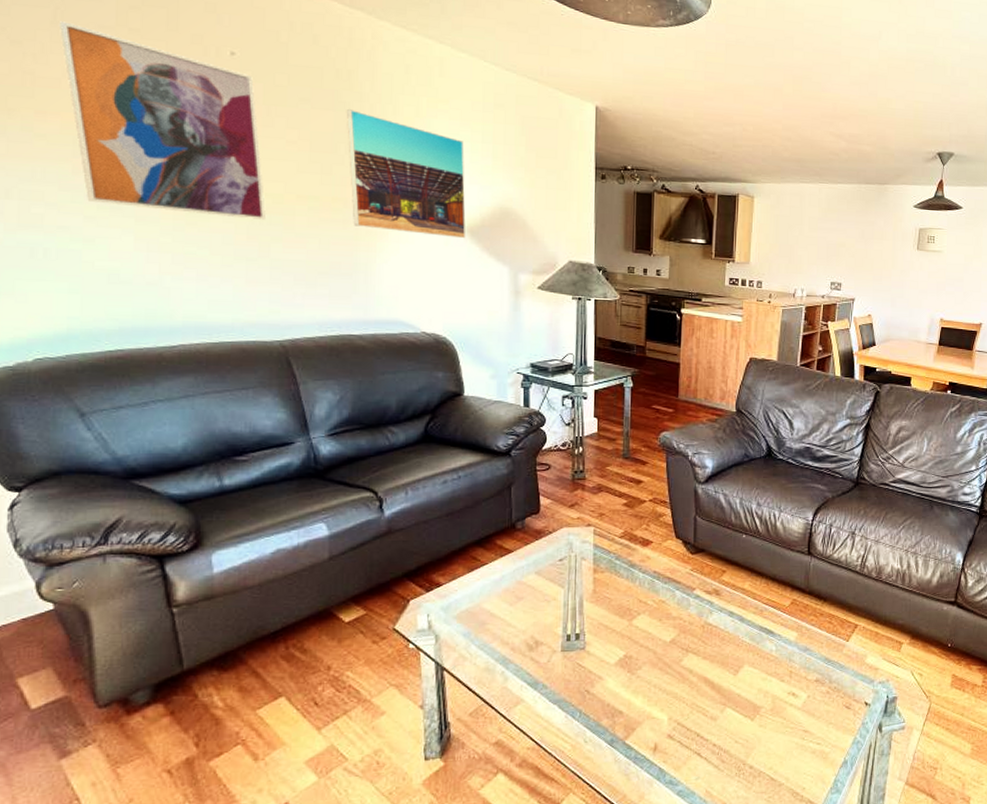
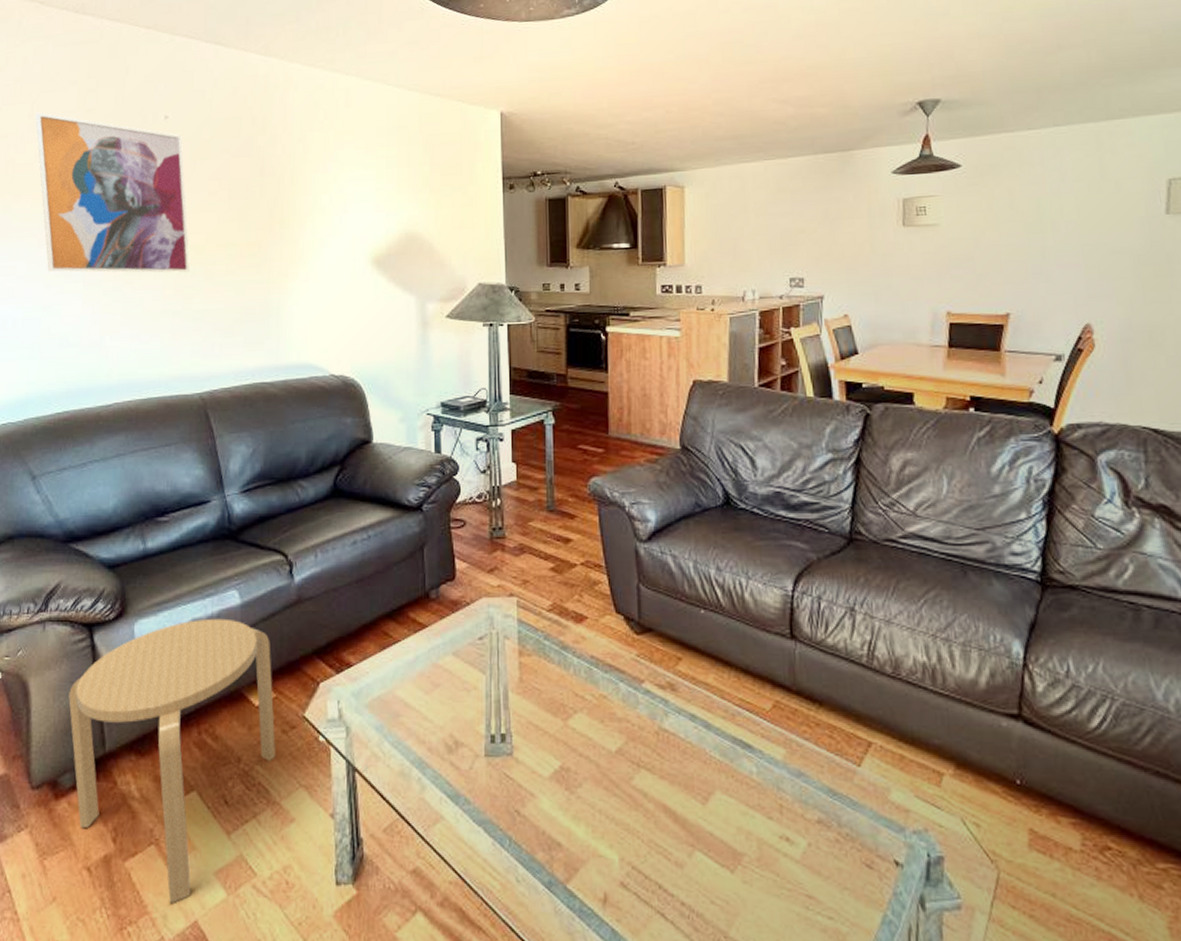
stool: none [138,548,366,792] -> present [68,618,276,905]
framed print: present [347,109,466,239] -> none [261,153,373,271]

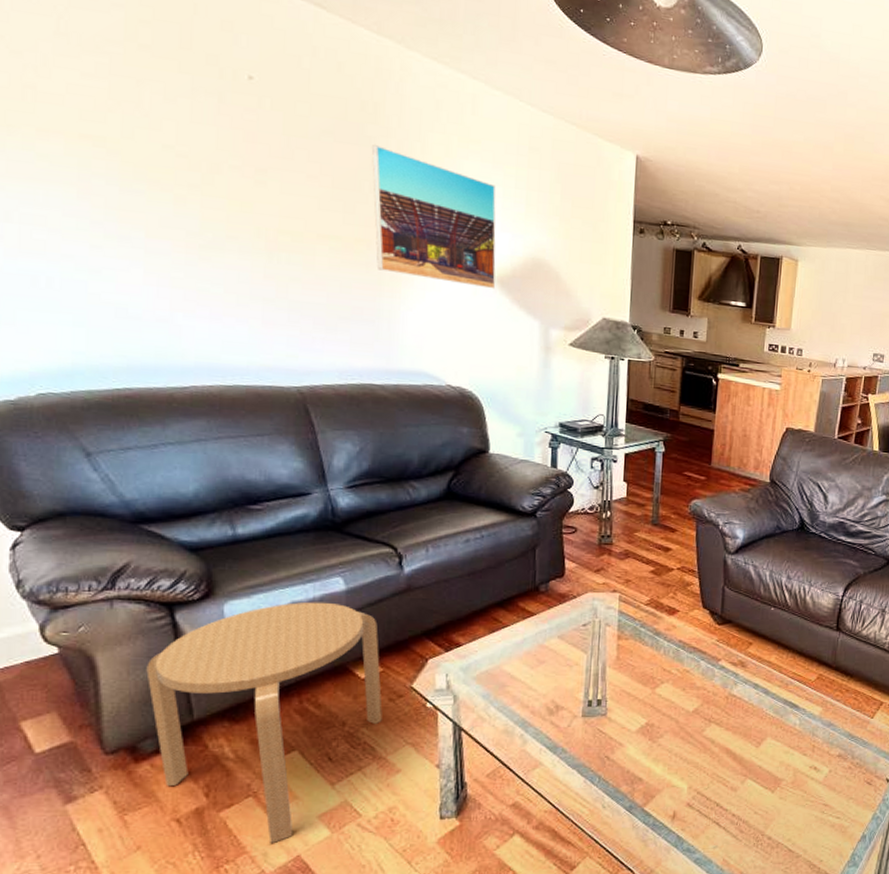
wall art: present [34,113,191,273] -> none [62,32,285,259]
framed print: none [261,153,373,271] -> present [372,145,496,289]

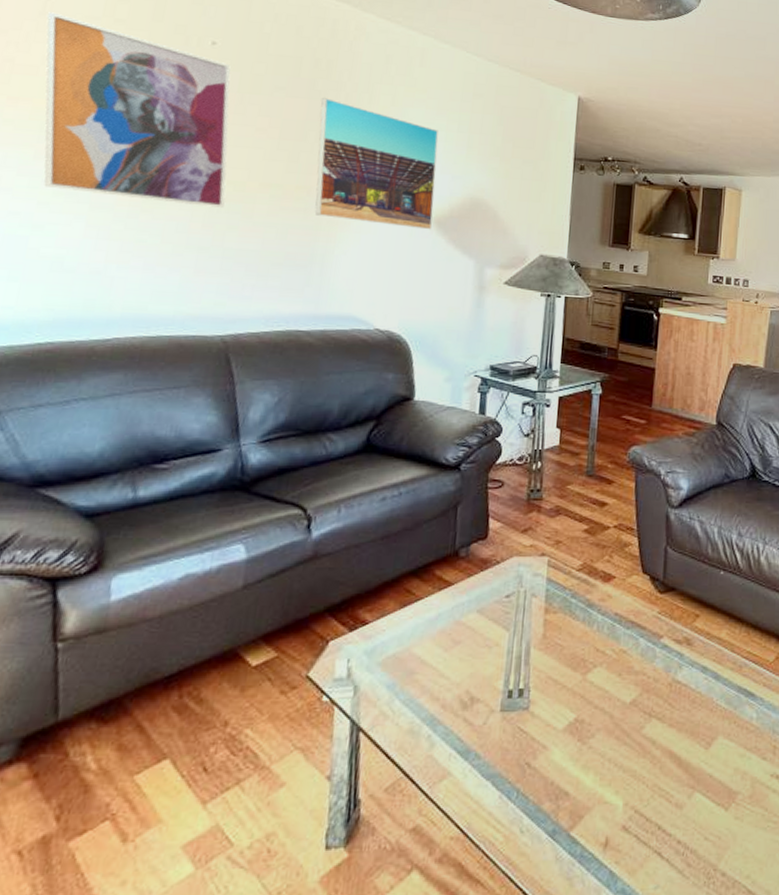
wall art: none [62,32,285,259] -> present [44,12,231,208]
stool: present [146,602,382,844] -> none [13,573,277,885]

